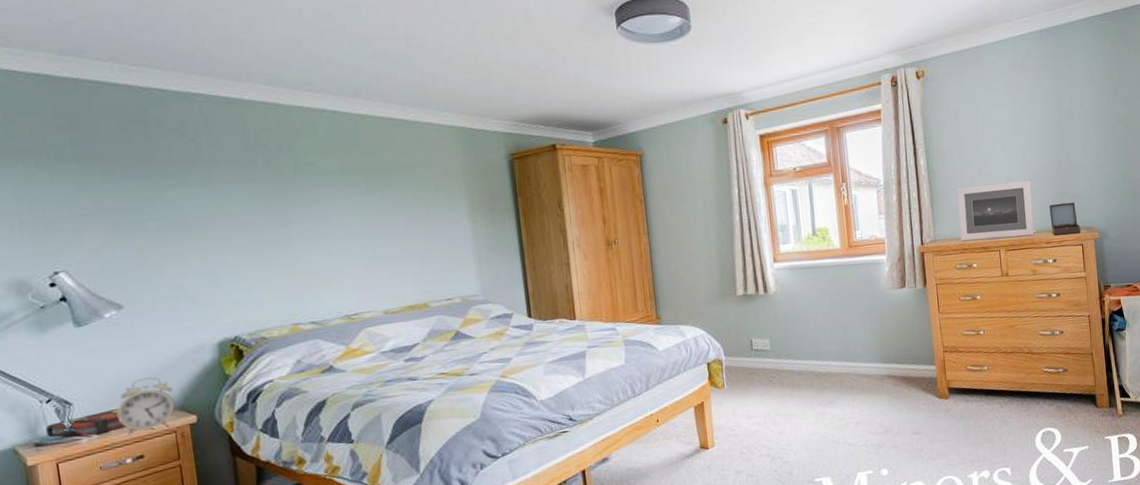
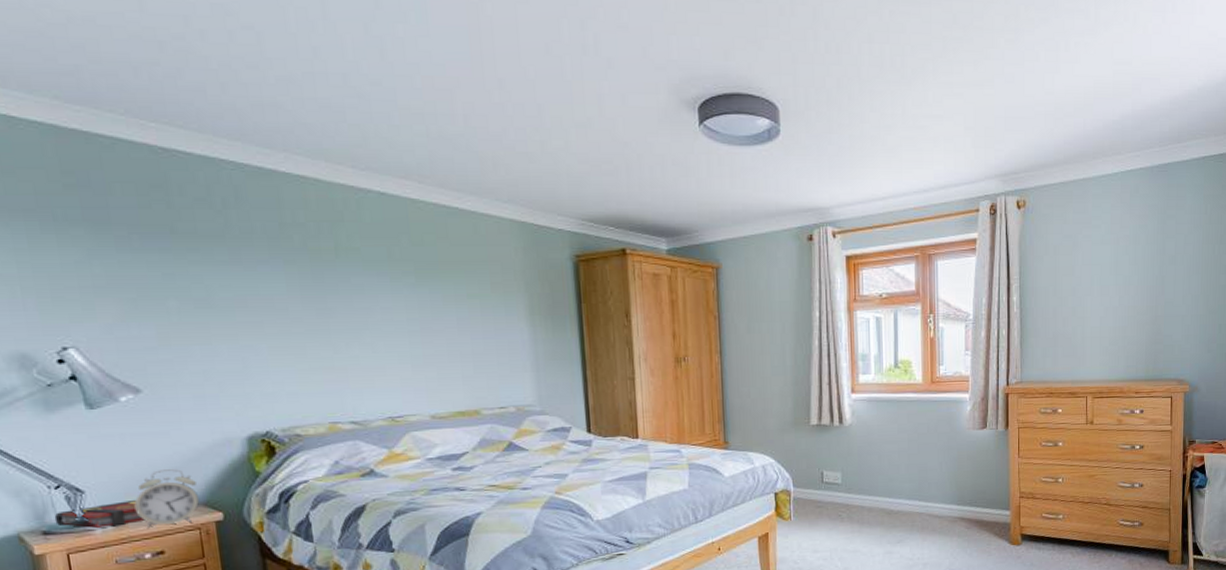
picture frame: present [956,180,1035,242] -> none [1048,326,1125,385]
jewelry box: present [1049,202,1081,237] -> none [1141,352,1171,387]

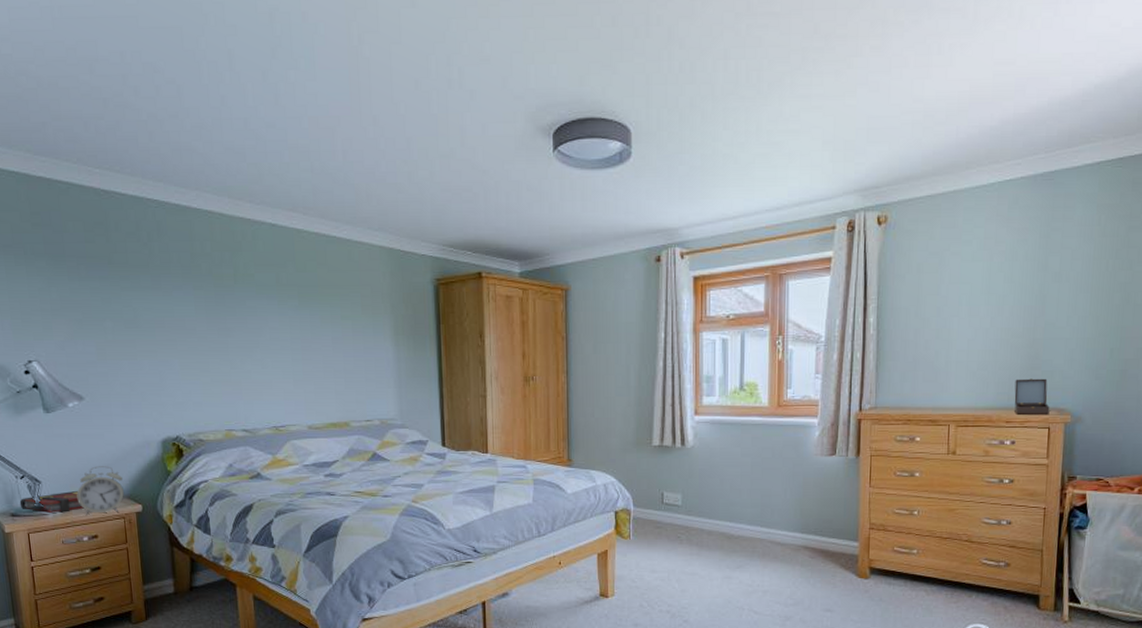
jewelry box: none [1141,352,1171,387] -> present [1014,378,1050,416]

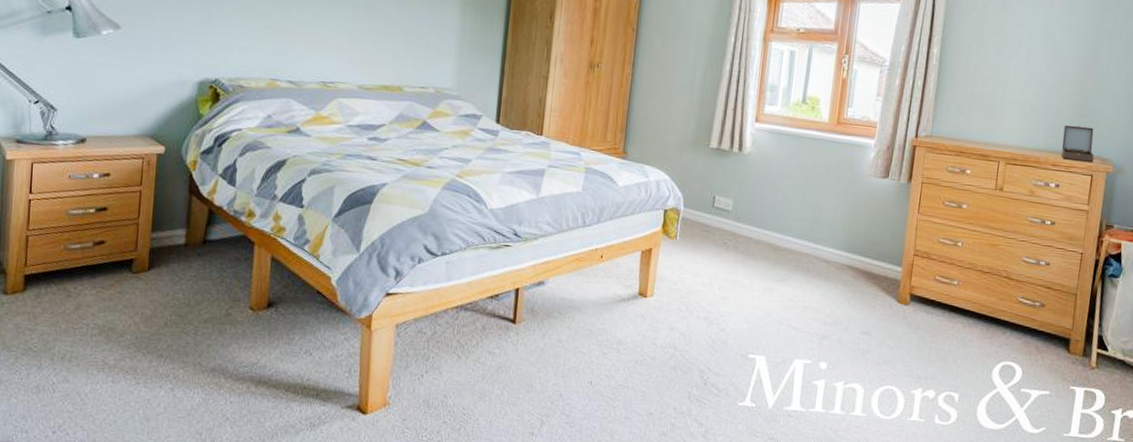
book: present [19,490,84,514] -> none [28,123,100,145]
alarm clock: present [76,466,125,515] -> none [94,100,149,151]

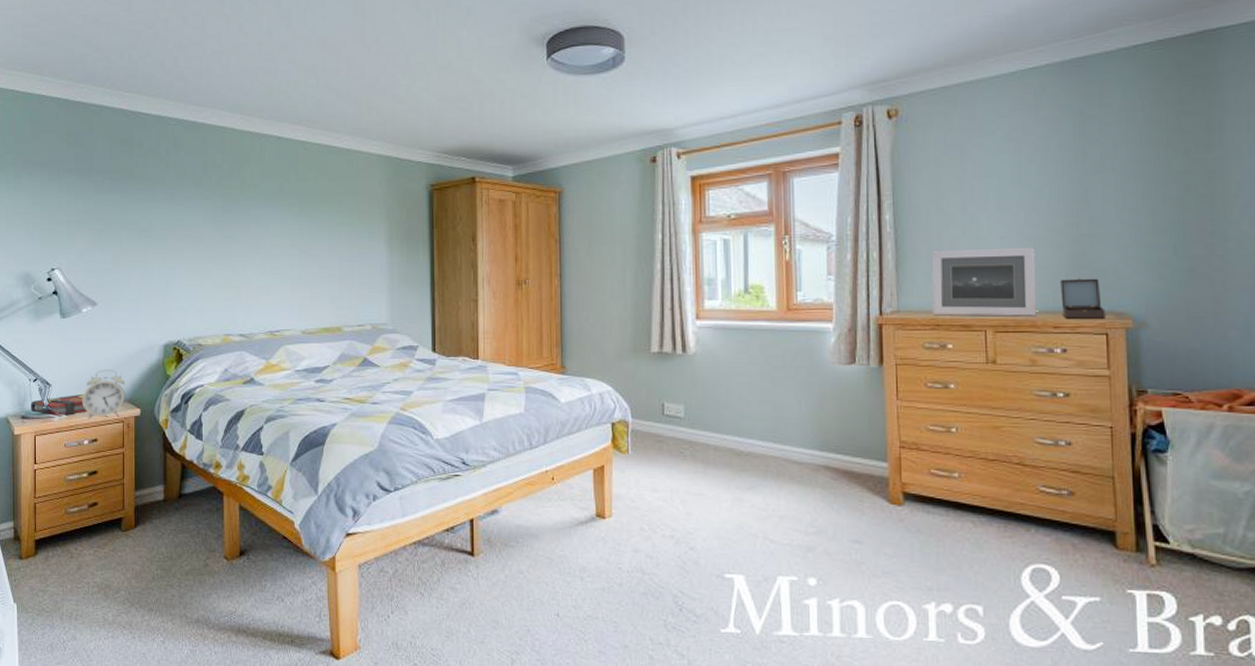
book: none [28,123,100,145] -> present [30,393,88,417]
alarm clock: none [94,100,149,151] -> present [82,370,126,418]
picture frame: none [959,86,1050,155] -> present [931,247,1037,318]

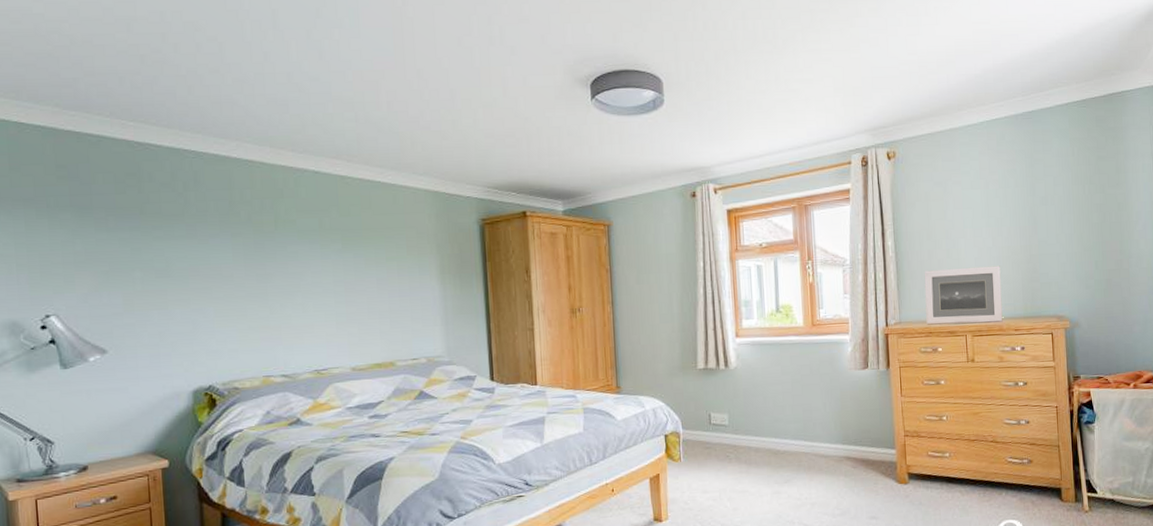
book: present [30,393,88,417] -> none [27,449,103,477]
alarm clock: present [82,370,126,418] -> none [94,421,150,475]
jewelry box: present [1060,278,1106,320] -> none [1019,289,1051,324]

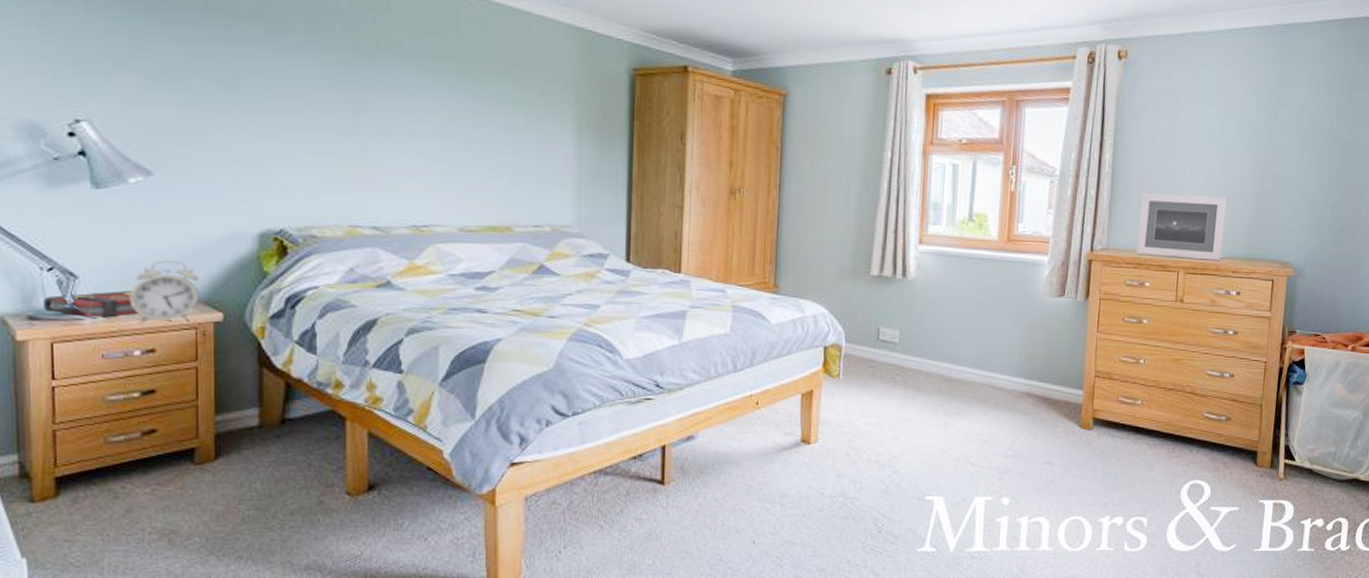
book: none [27,449,103,477] -> present [42,290,139,319]
alarm clock: none [94,421,150,475] -> present [130,260,200,322]

